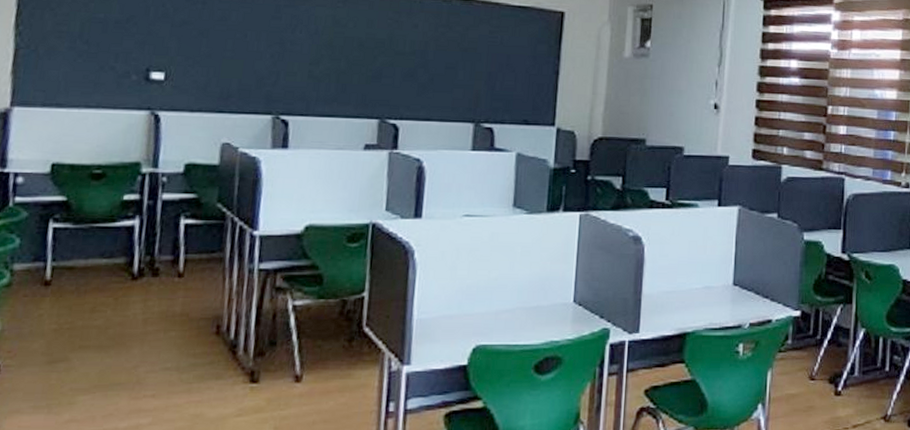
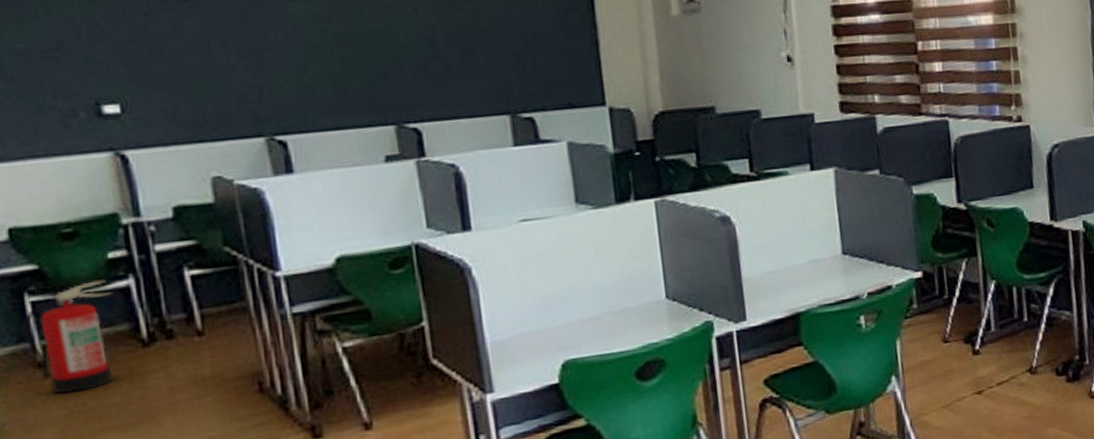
fire extinguisher: none [39,217,119,312] -> present [22,280,113,394]

